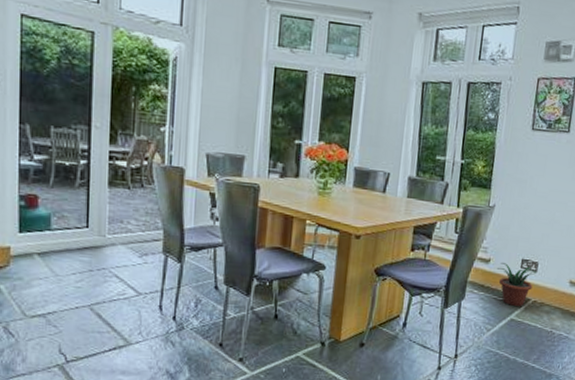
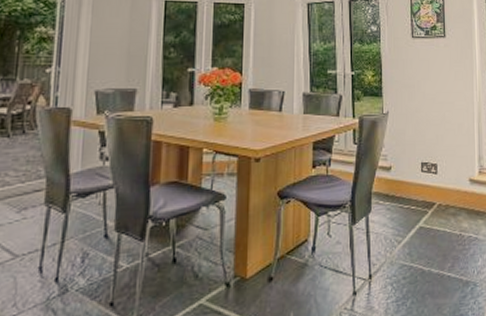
potted plant: present [496,263,537,306] -> none [398,169,438,213]

